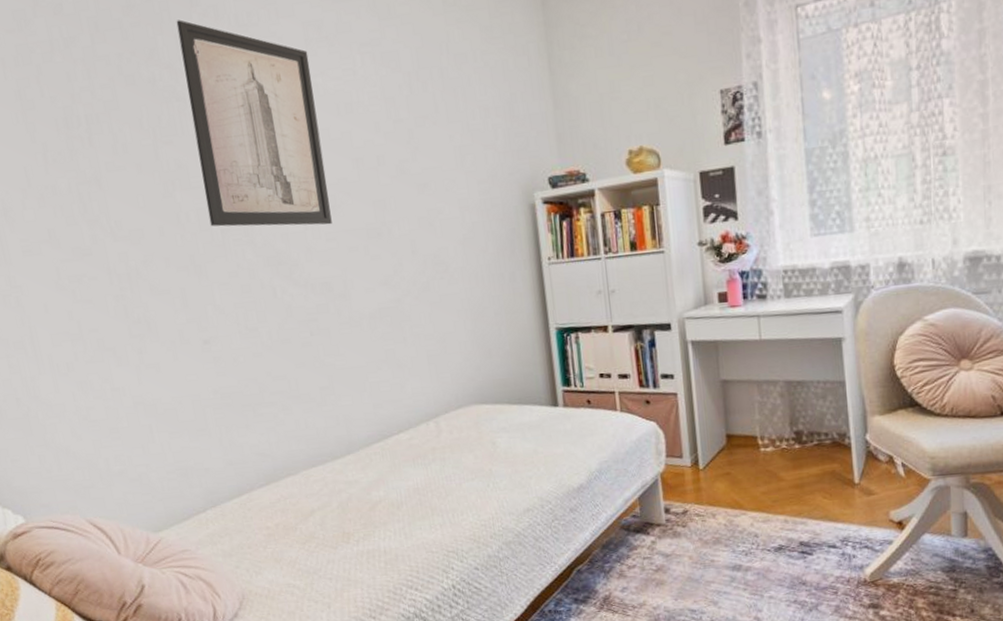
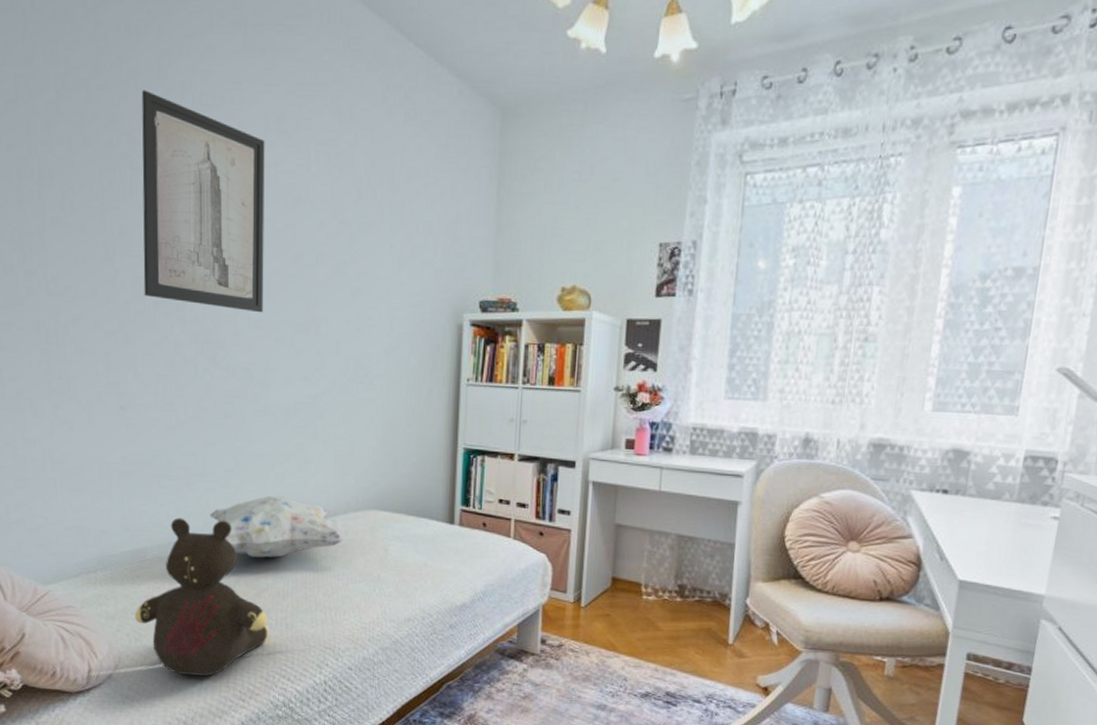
teddy bear: none [251,439,390,602] -> present [134,517,269,676]
decorative pillow: none [311,406,450,472] -> present [210,496,345,558]

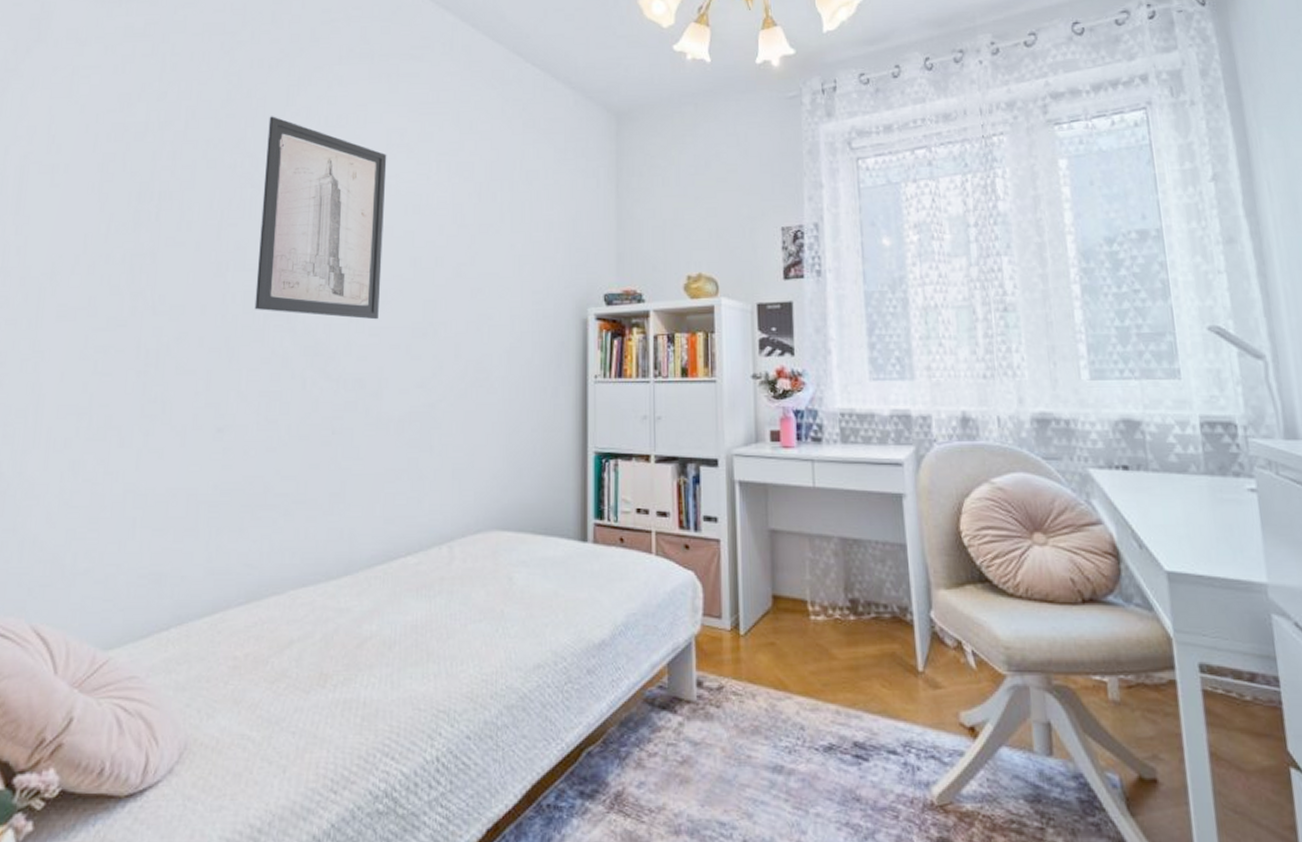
teddy bear: present [134,517,269,676] -> none [209,554,372,762]
decorative pillow: present [210,496,345,558] -> none [308,522,462,598]

